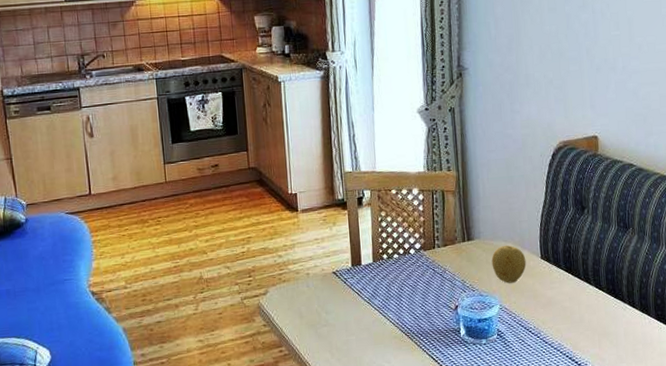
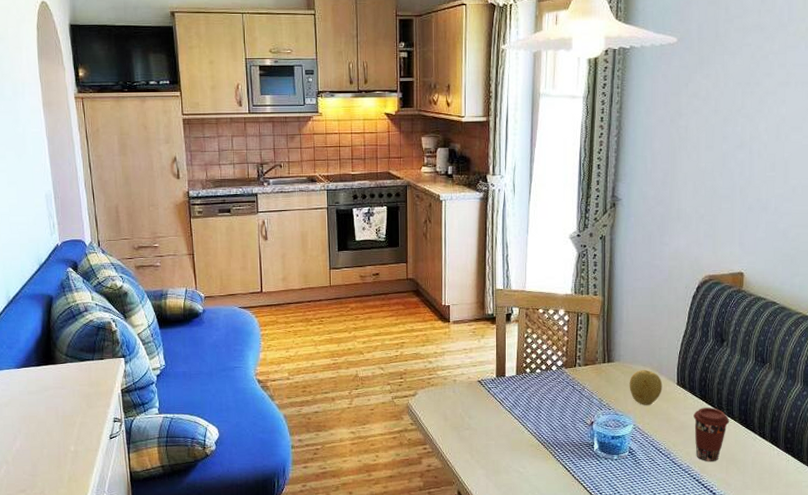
coffee cup: none [560,279,598,338] -> present [693,407,730,462]

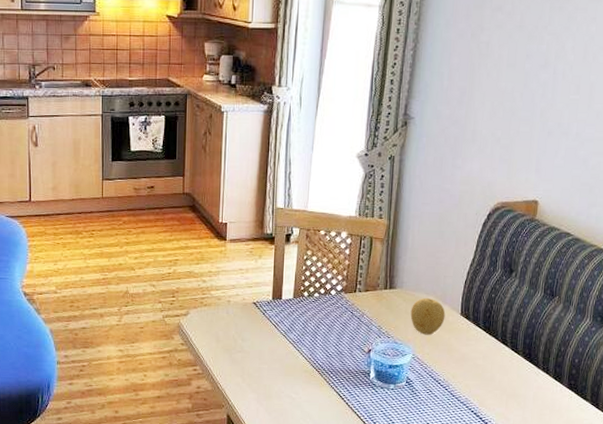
coffee cup: present [693,407,730,462] -> none [475,340,513,396]

